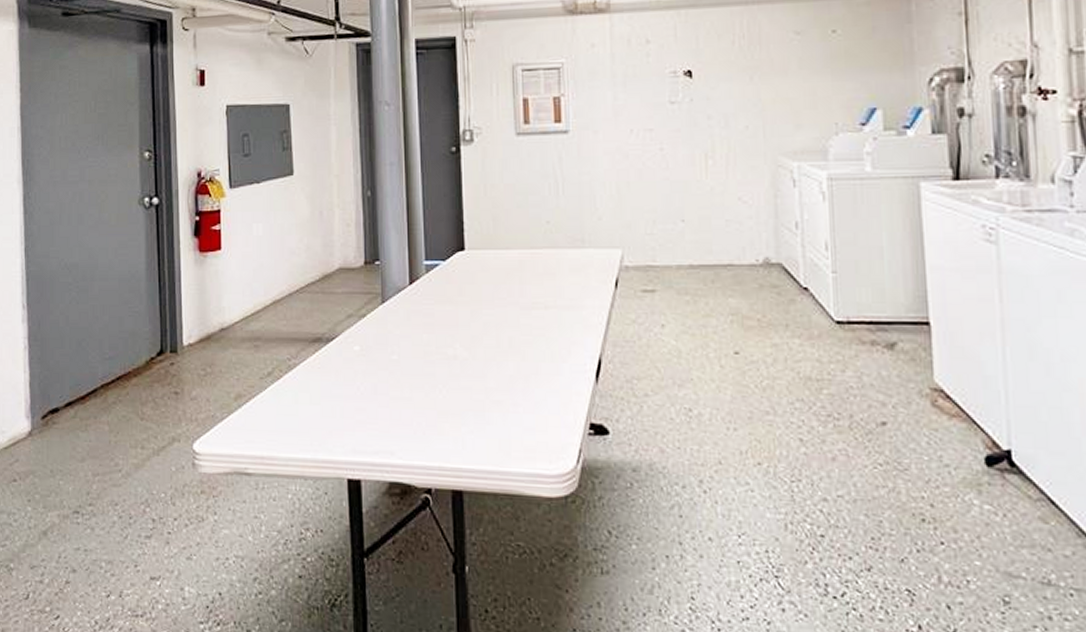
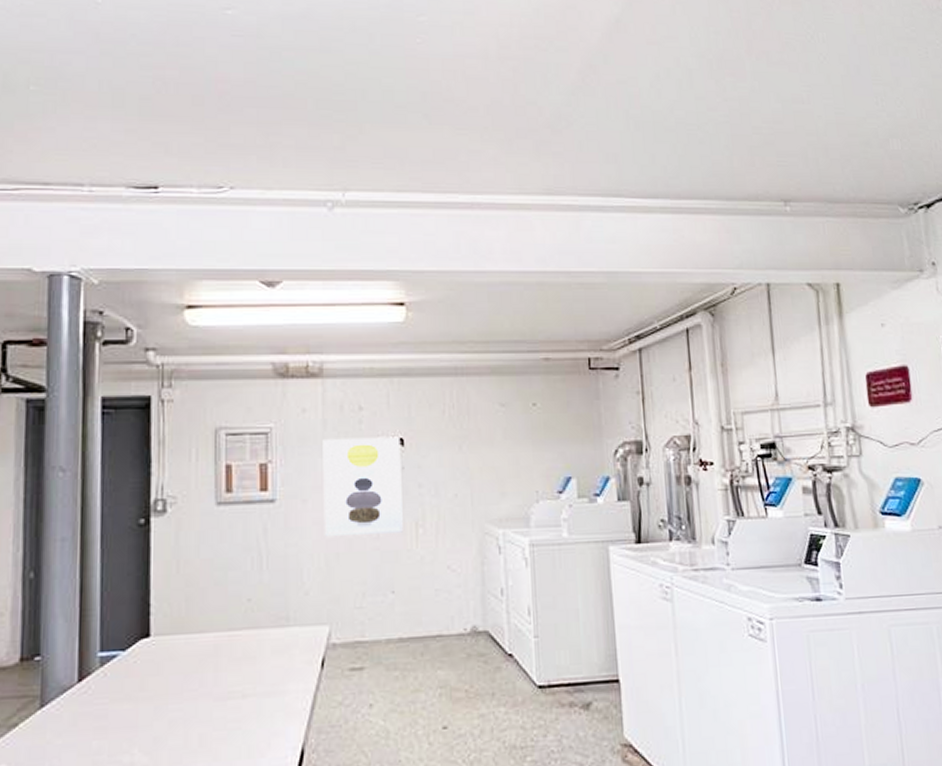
wall art: none [611,69,692,167] -> present [323,436,403,537]

